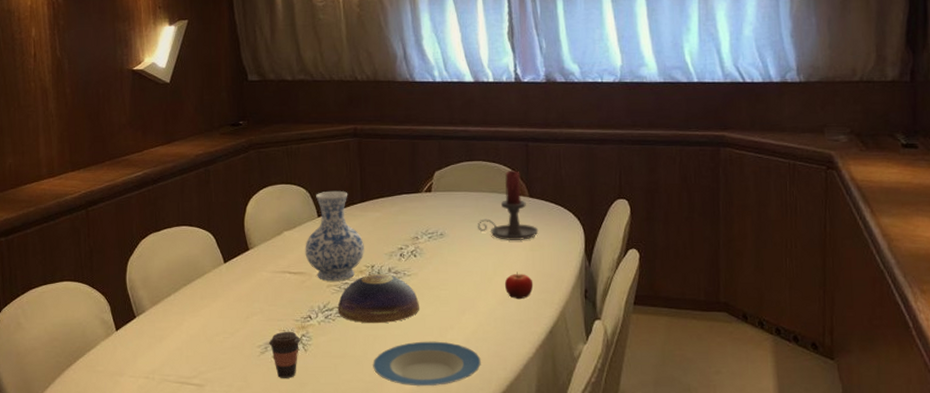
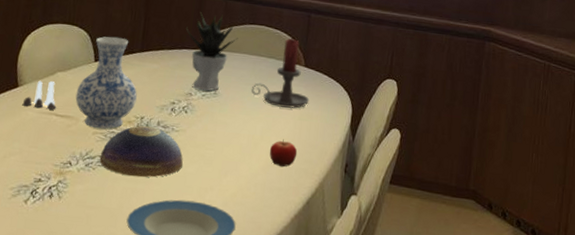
salt and pepper shaker set: none [255,241,289,268] -> present [22,80,57,110]
coffee cup: present [269,331,301,378] -> none [22,175,57,225]
potted plant: none [403,154,457,232] -> present [186,11,238,91]

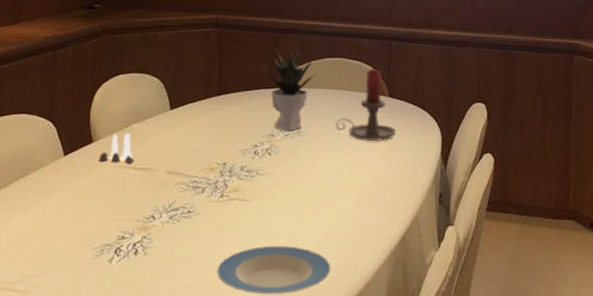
vase: present [75,36,137,129] -> none [153,82,217,179]
decorative bowl: present [99,126,183,177] -> none [183,172,271,226]
fruit: present [269,139,298,167] -> none [359,174,389,203]

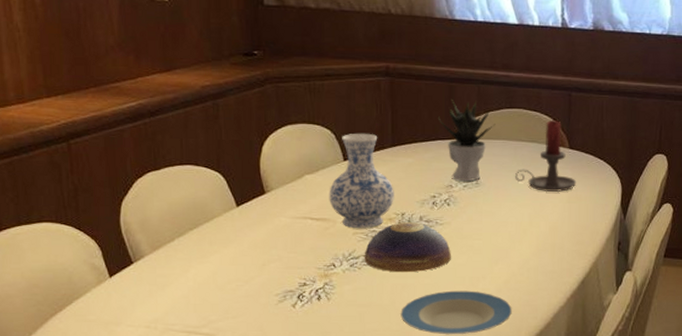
salt and pepper shaker set: present [98,134,135,163] -> none [273,185,310,214]
vase: none [153,82,217,179] -> present [329,133,394,229]
decorative bowl: none [183,172,271,226] -> present [364,222,451,273]

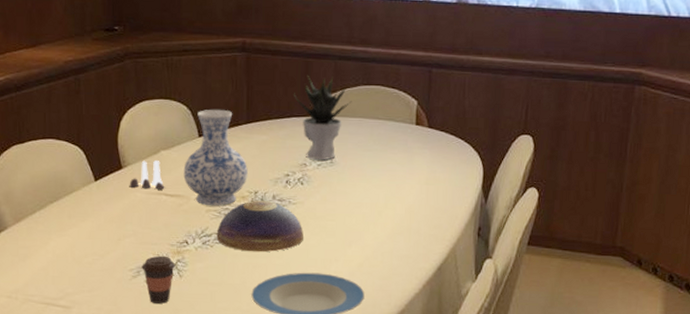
salt and pepper shaker set: none [273,185,310,214] -> present [129,160,165,190]
coffee cup: none [288,279,324,327] -> present [142,255,176,304]
candle holder: present [515,119,577,193] -> none [371,97,436,173]

